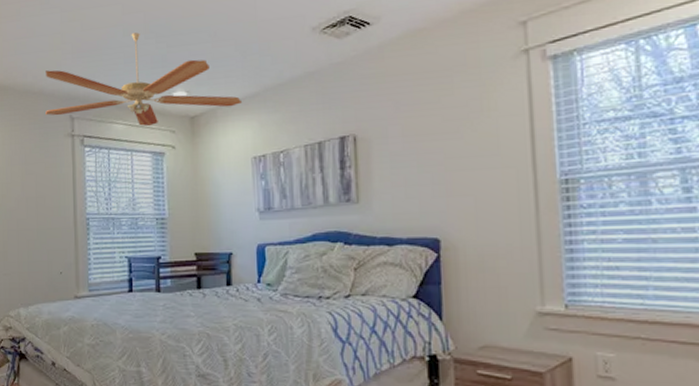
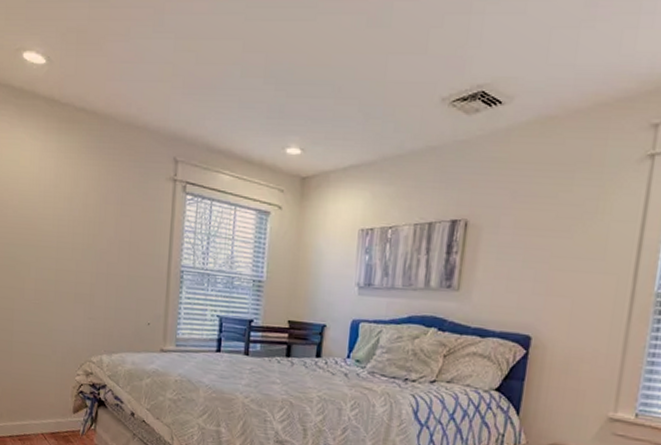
ceiling fan: present [45,32,243,127] -> none [148,75,358,182]

